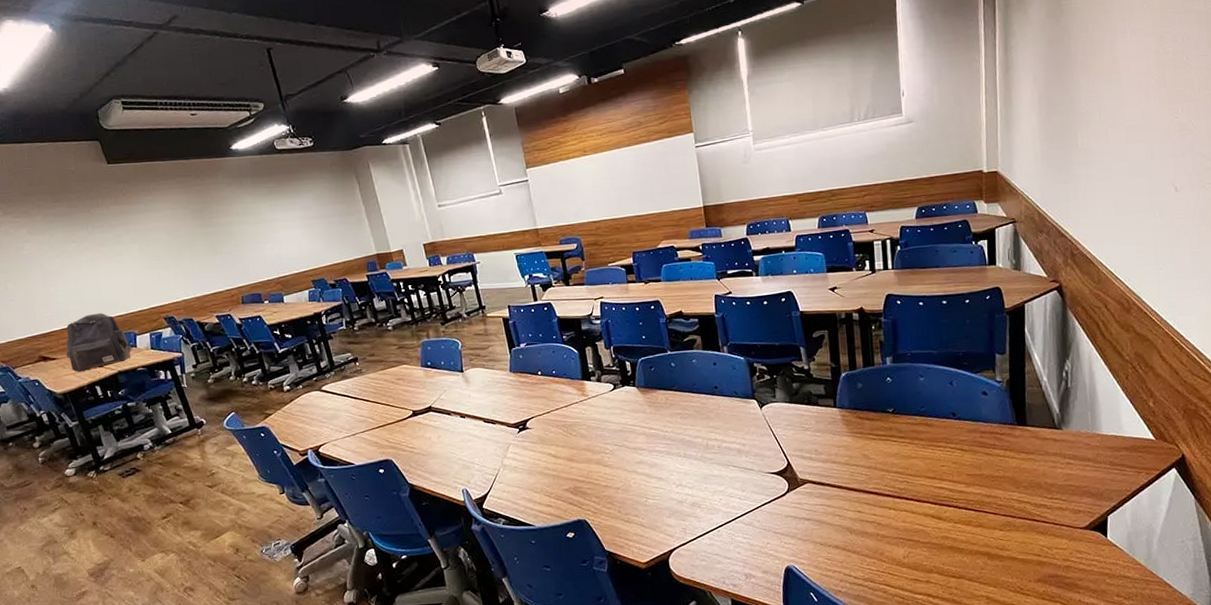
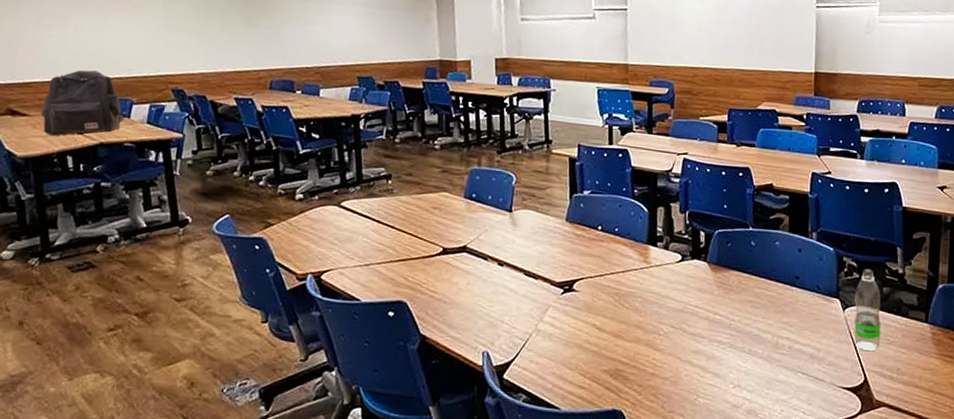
bottle: none [768,369,797,440] -> present [854,268,882,352]

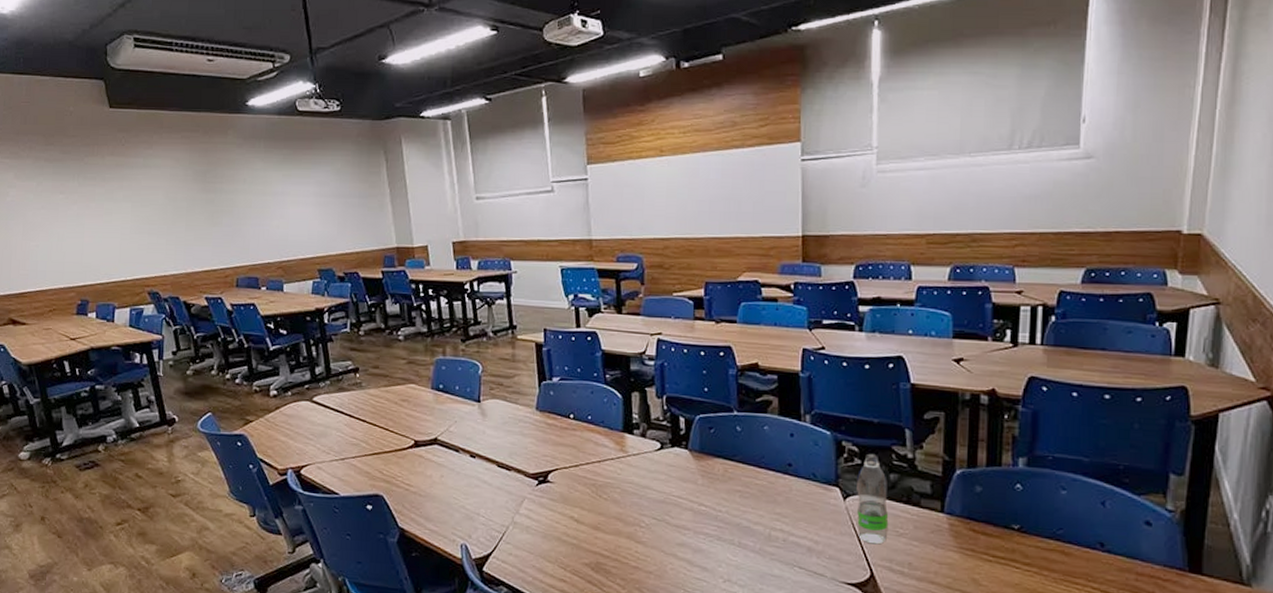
backpack: present [40,70,125,136] -> none [37,277,110,343]

